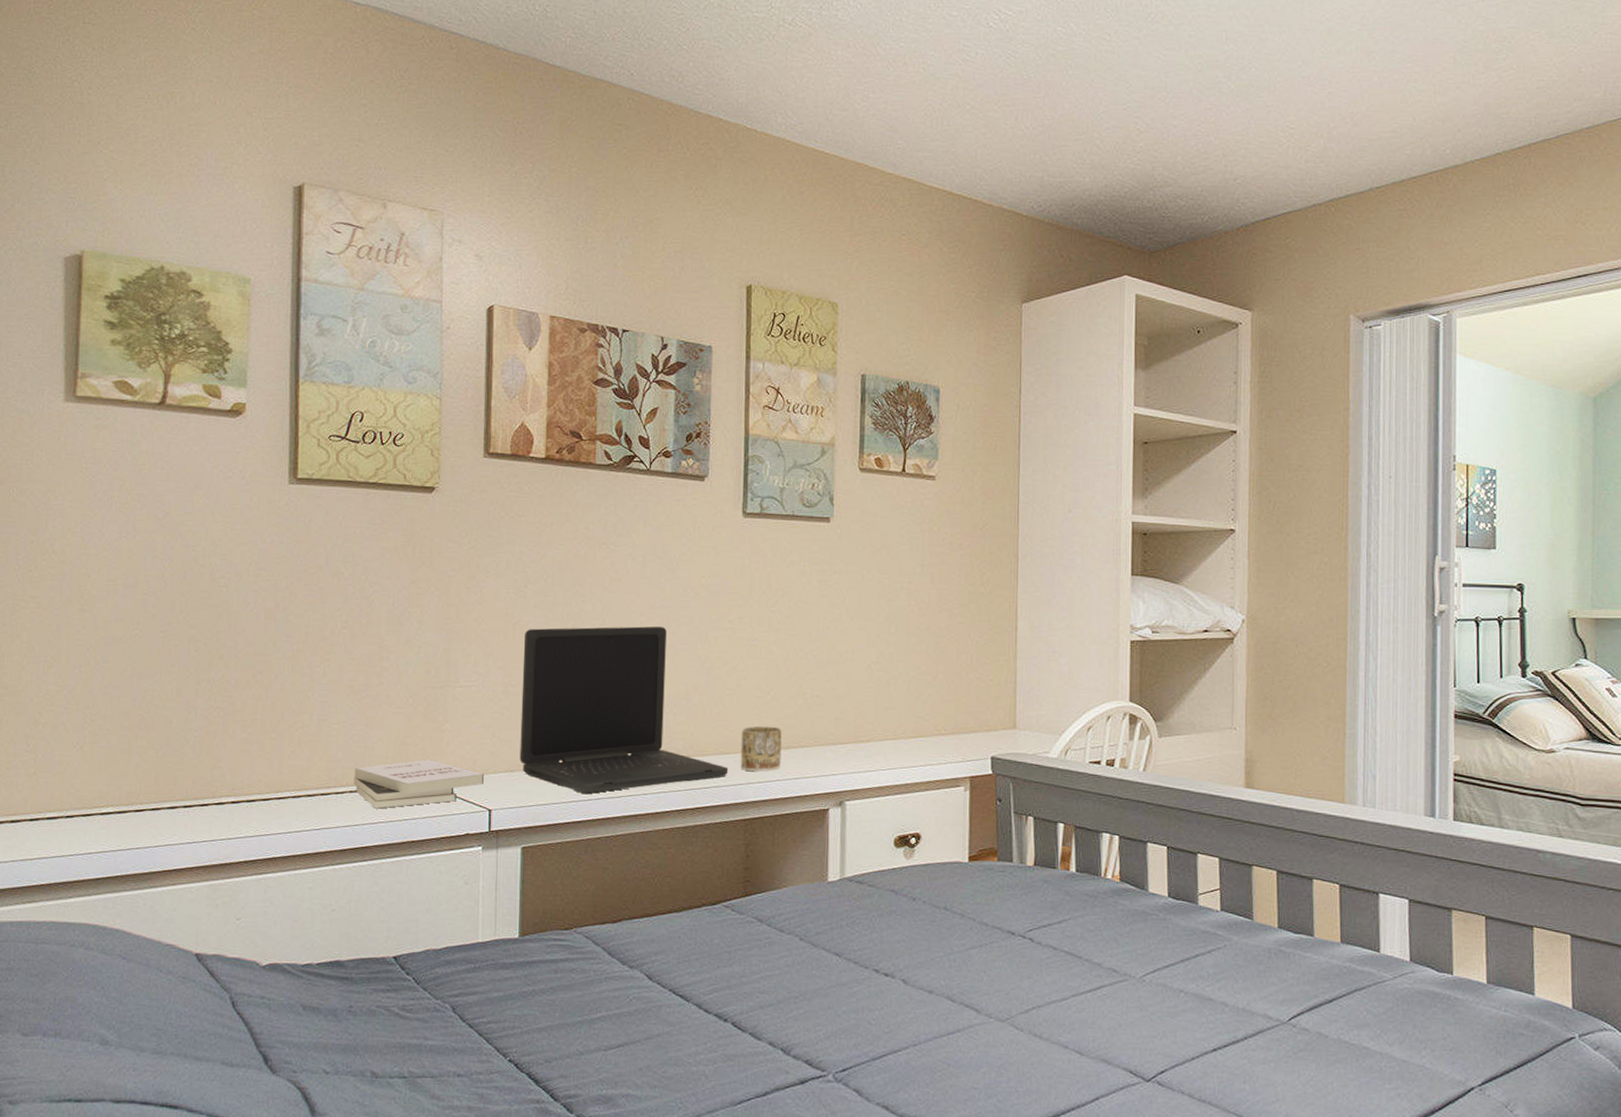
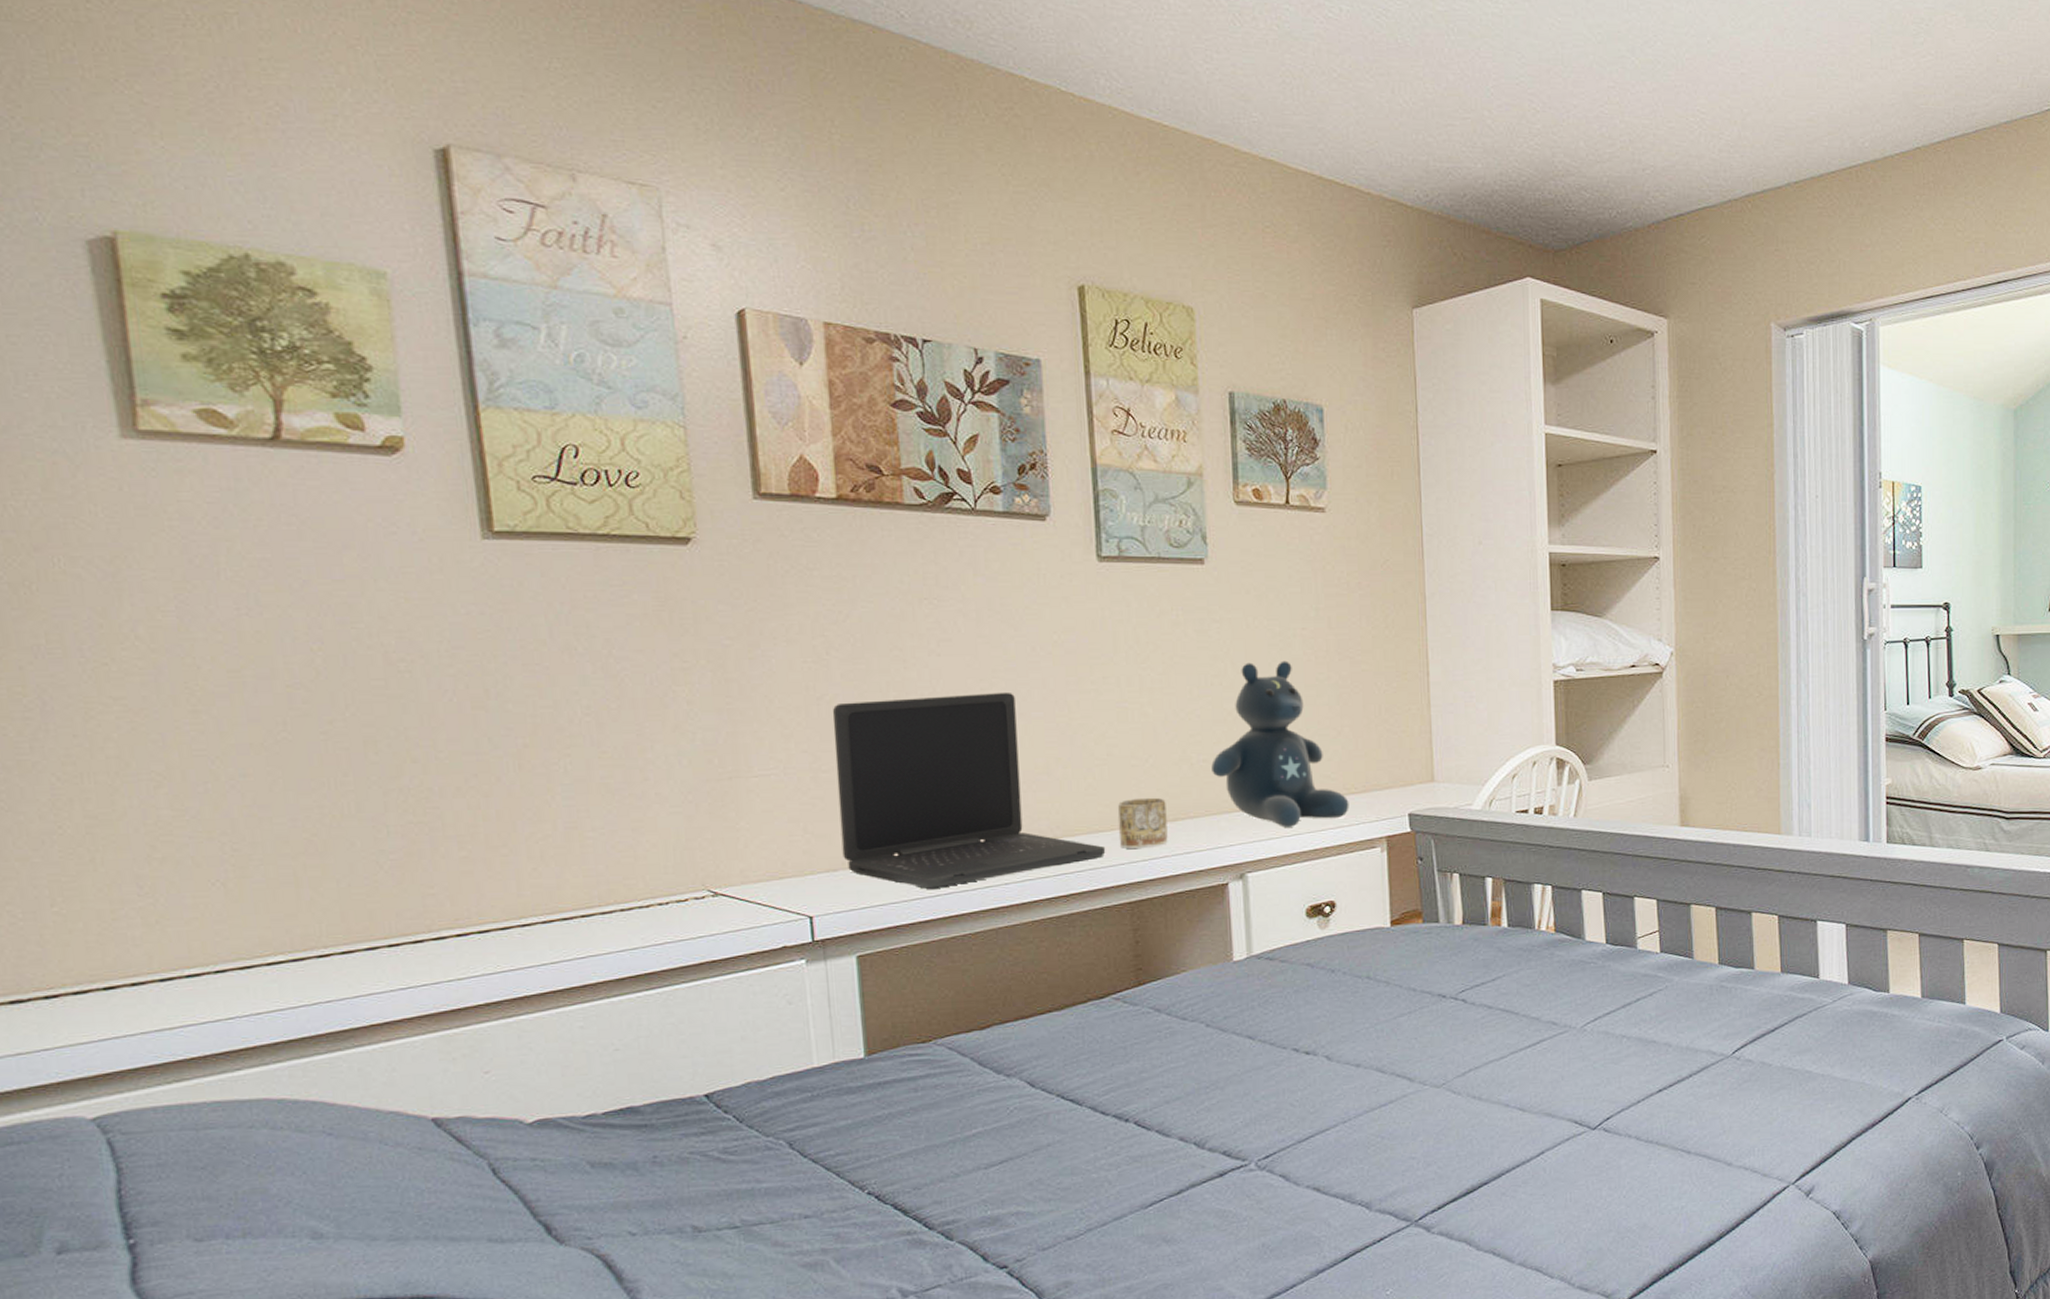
books: present [354,760,484,809] -> none [623,865,799,927]
stuffed bear: none [822,610,939,762] -> present [1211,660,1349,827]

